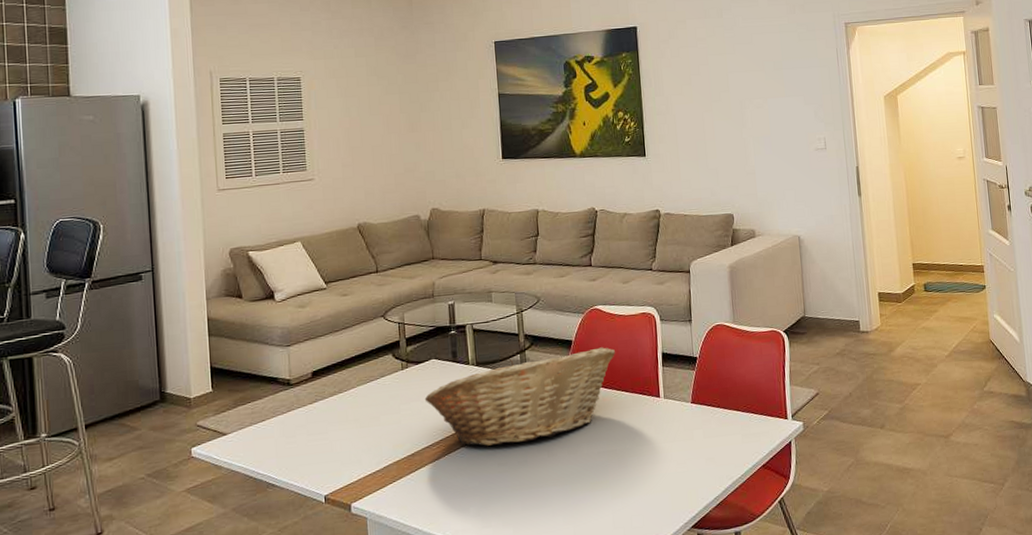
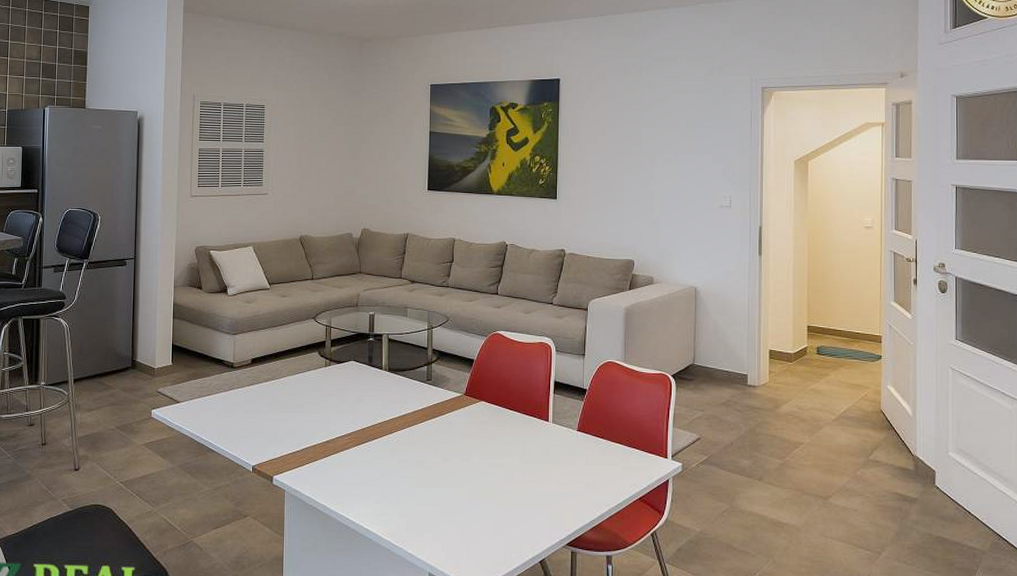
fruit basket: present [424,347,615,446] -> none [342,369,511,445]

